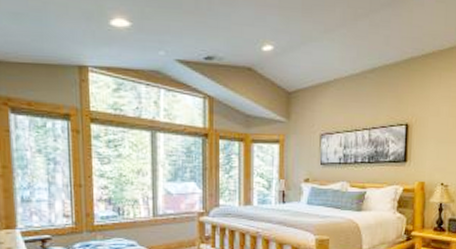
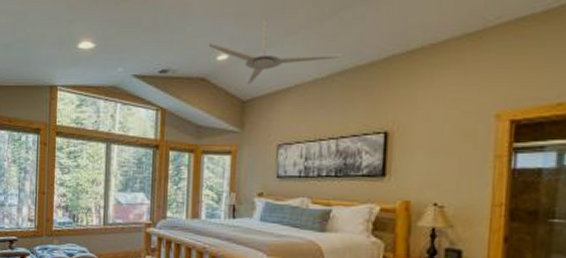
ceiling fan: none [253,13,373,77] -> present [208,19,343,85]

